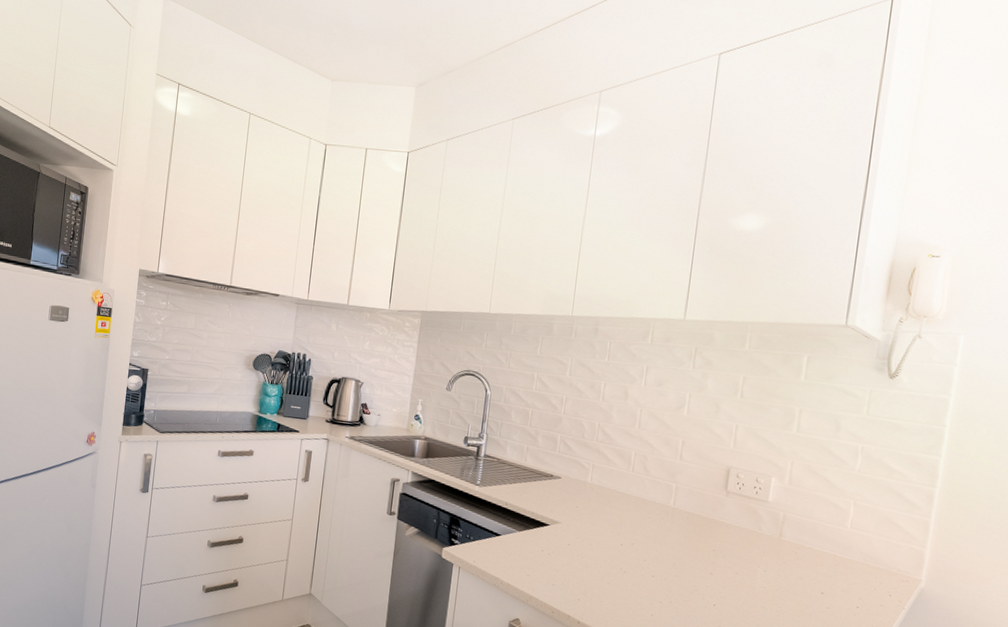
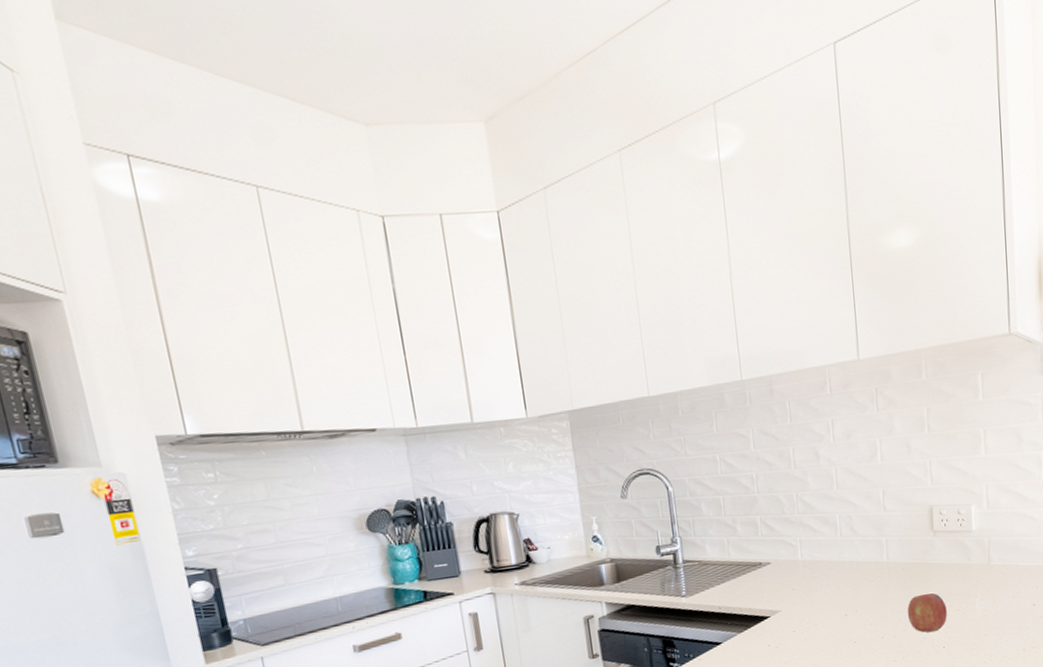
fruit: none [682,547,726,588] -> present [907,593,947,633]

